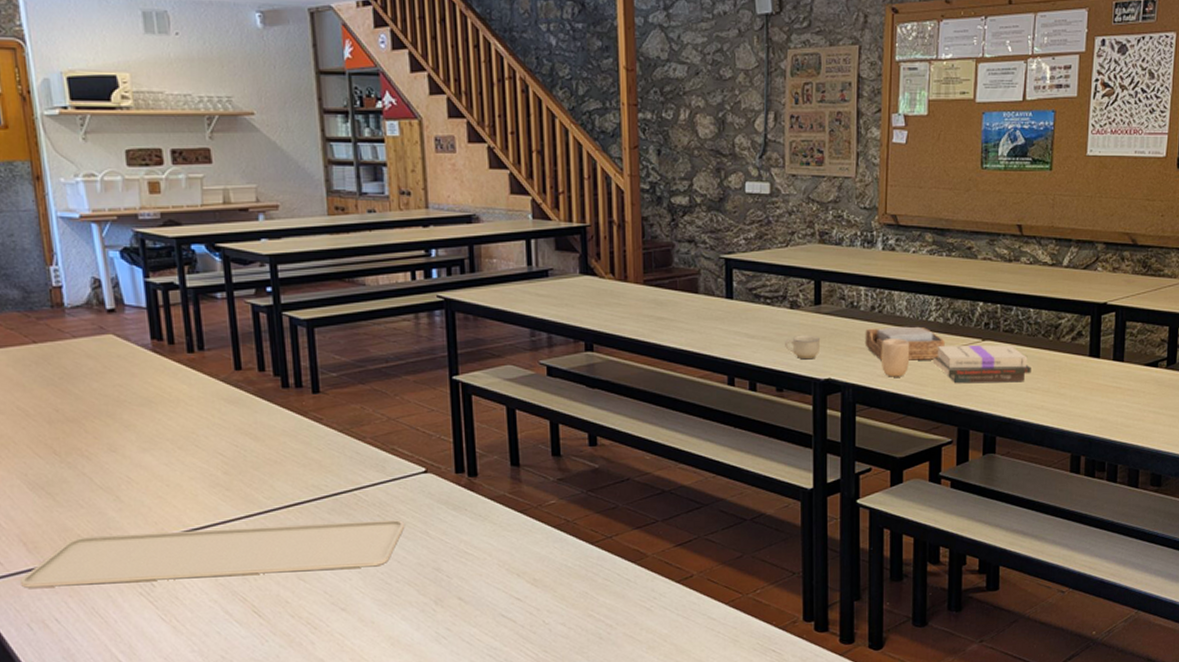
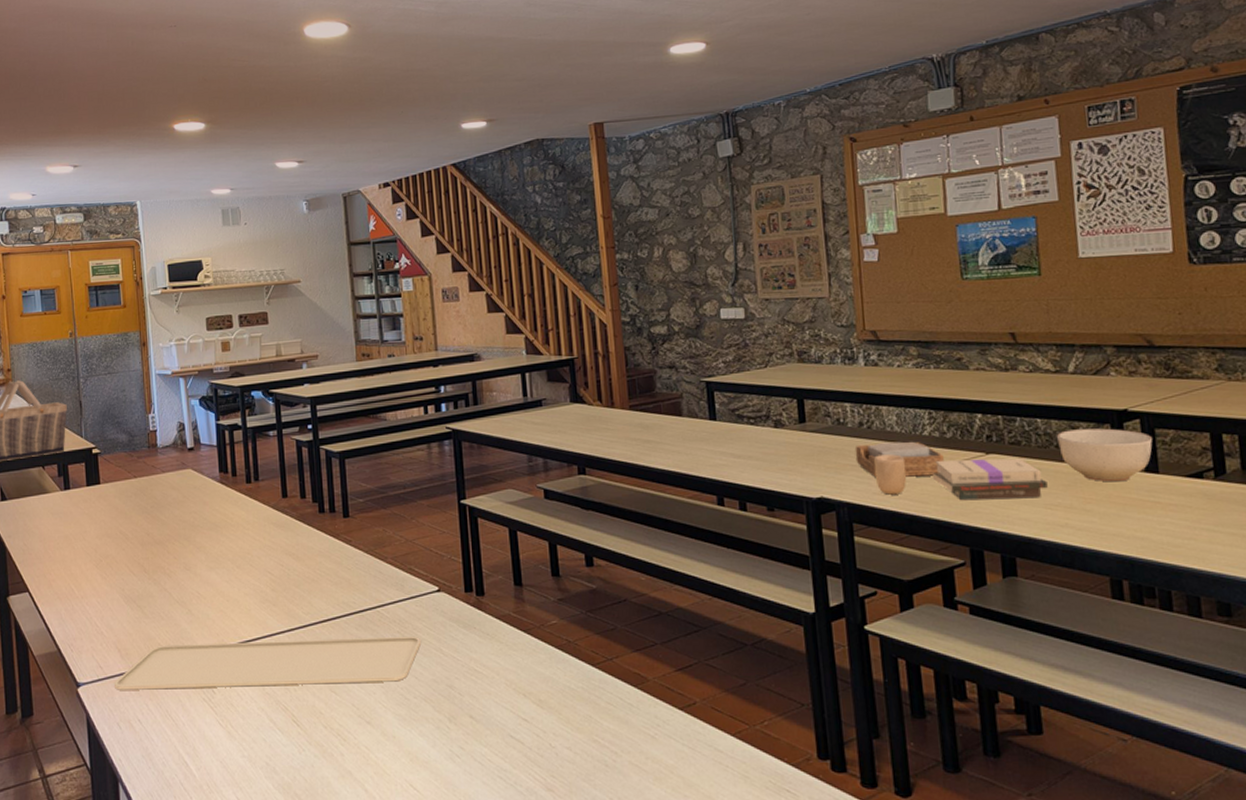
cup: present [785,335,821,360] -> none [772,453,809,478]
bowl: none [1044,319,1124,369] -> present [1056,428,1153,482]

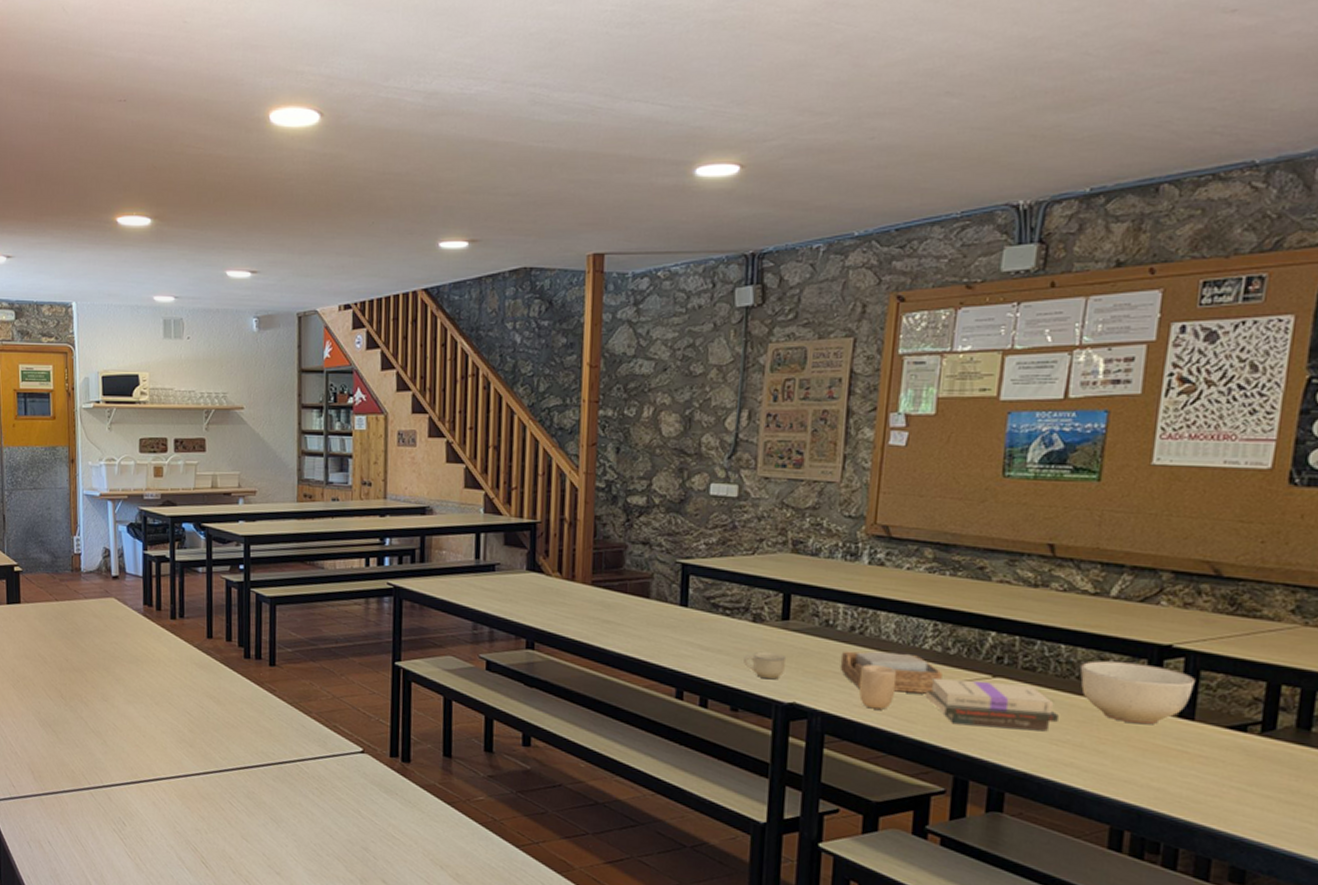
tray: present [115,636,422,690] -> none [26,772,340,837]
cup: none [772,453,809,478] -> present [744,651,787,680]

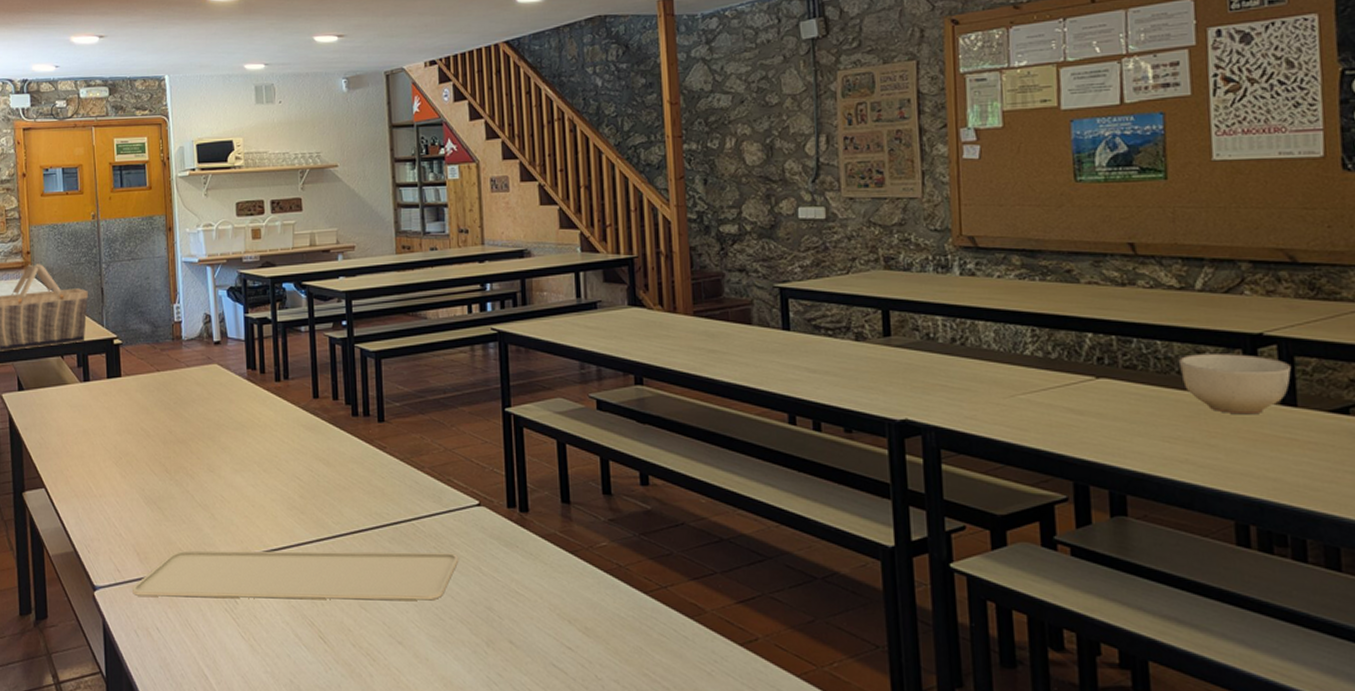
tray: none [26,772,340,837] -> present [133,550,459,601]
cup: present [744,651,787,680] -> none [851,369,893,398]
napkin holder: present [840,651,943,694] -> none [945,361,1047,400]
cup: present [858,664,897,710] -> none [966,375,1004,420]
books: present [925,679,1059,732] -> none [1033,384,1166,430]

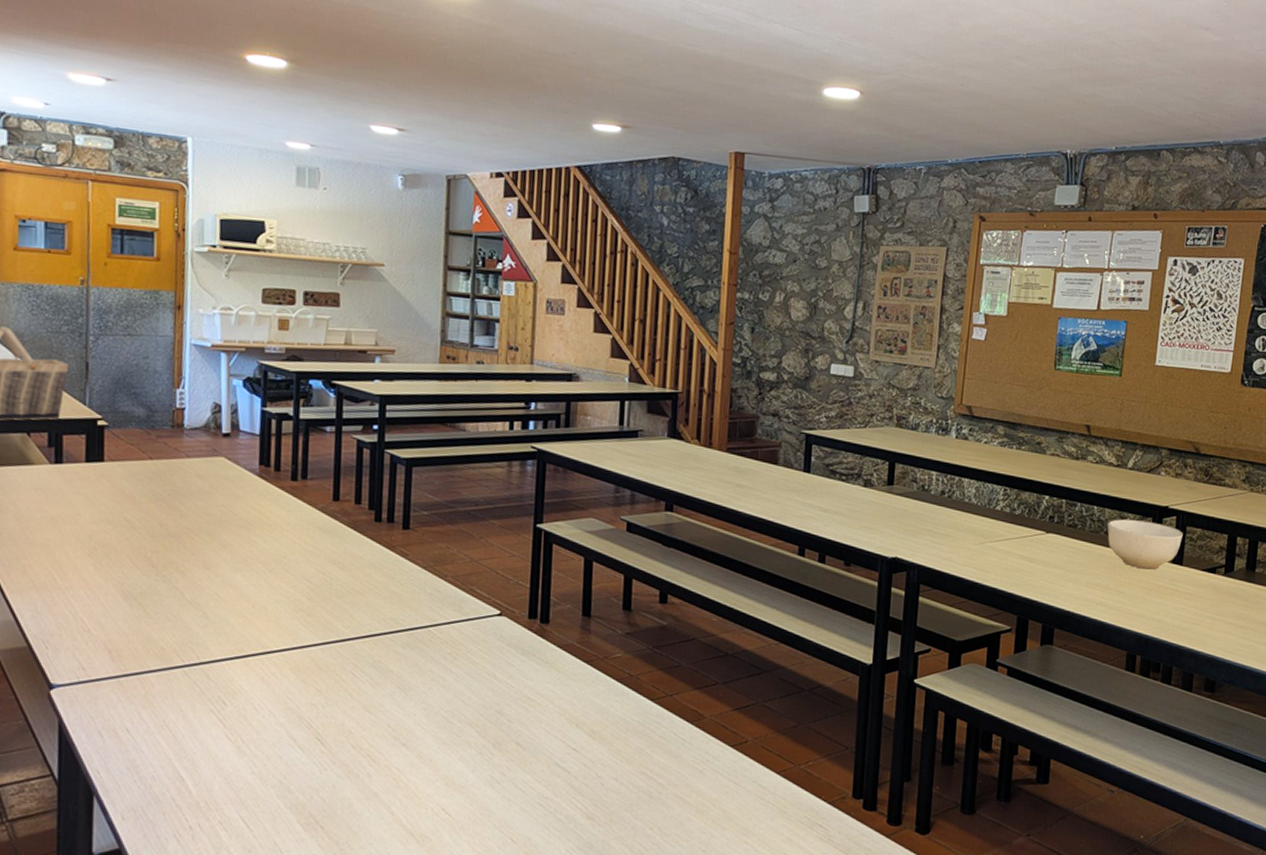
tray: present [133,550,459,601] -> none [99,649,474,704]

